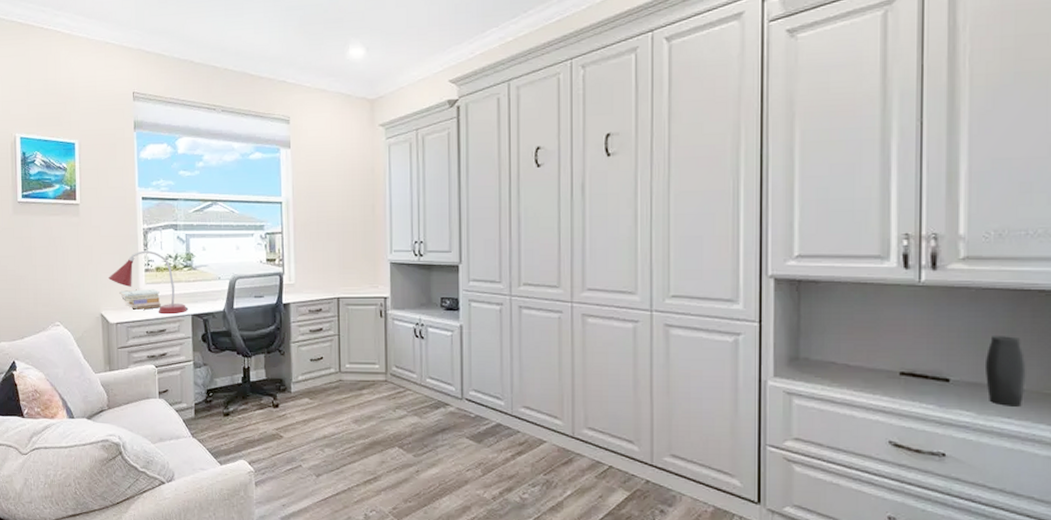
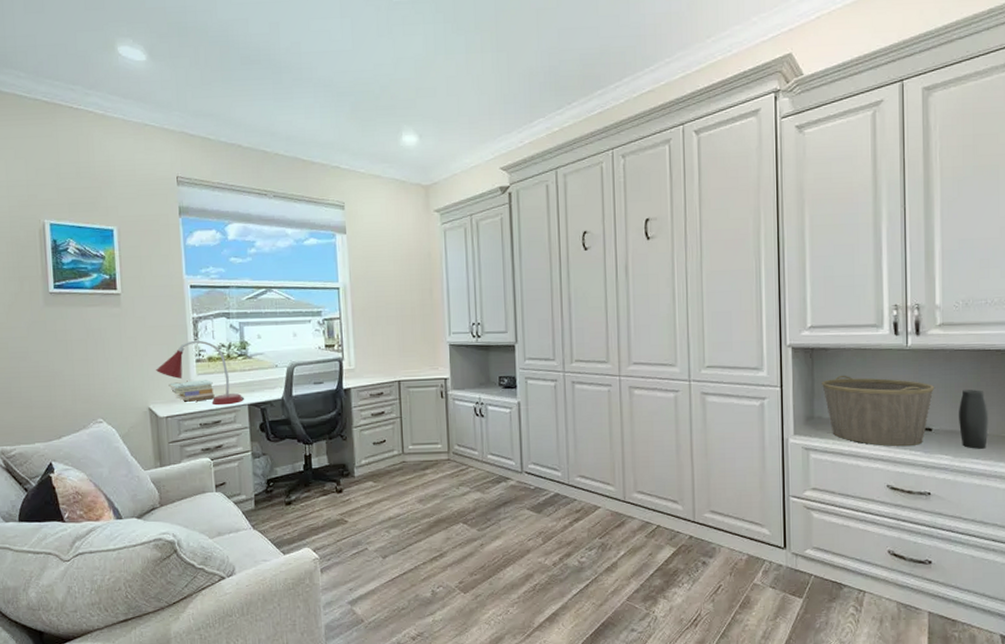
basket: none [810,312,956,397] -> present [822,375,935,446]

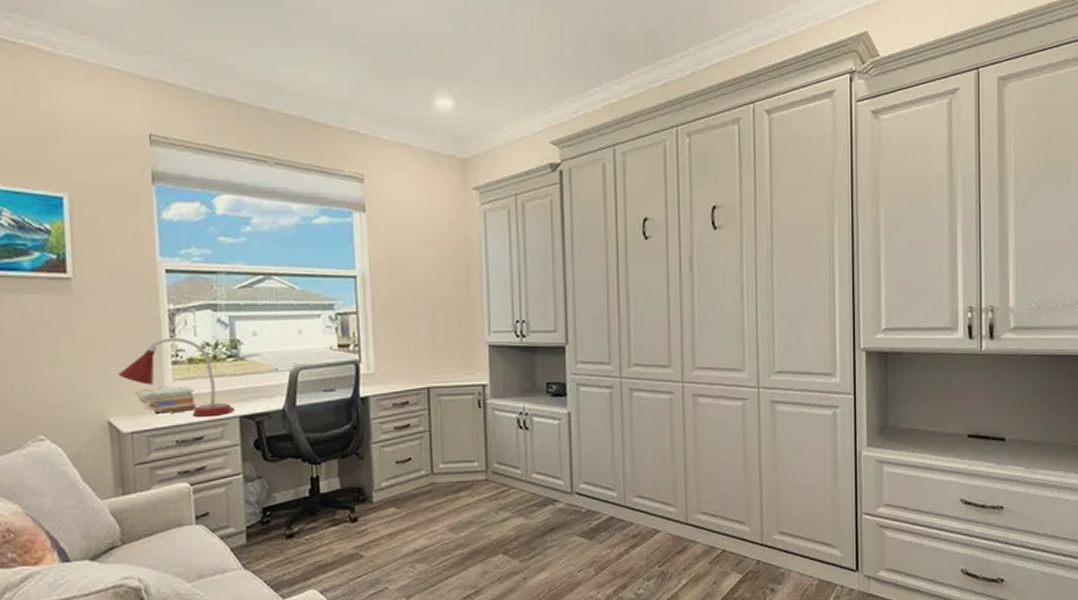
basket: present [822,375,935,446] -> none [896,381,1009,458]
vase: present [958,389,989,449] -> none [1030,397,1060,460]

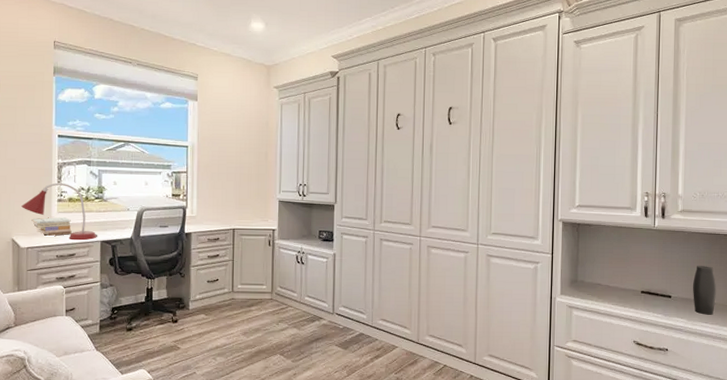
vase: none [1030,397,1060,460] -> present [692,266,717,315]

